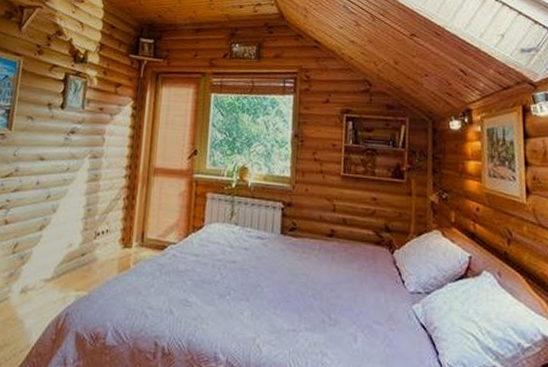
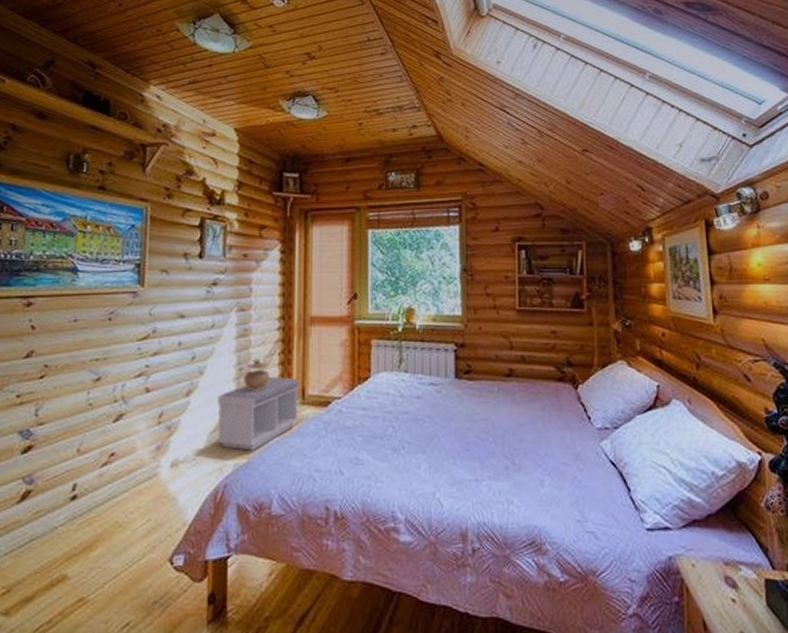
bench: none [62,219,141,285] -> present [216,377,300,451]
ceramic pot: none [91,202,114,231] -> present [244,358,270,391]

